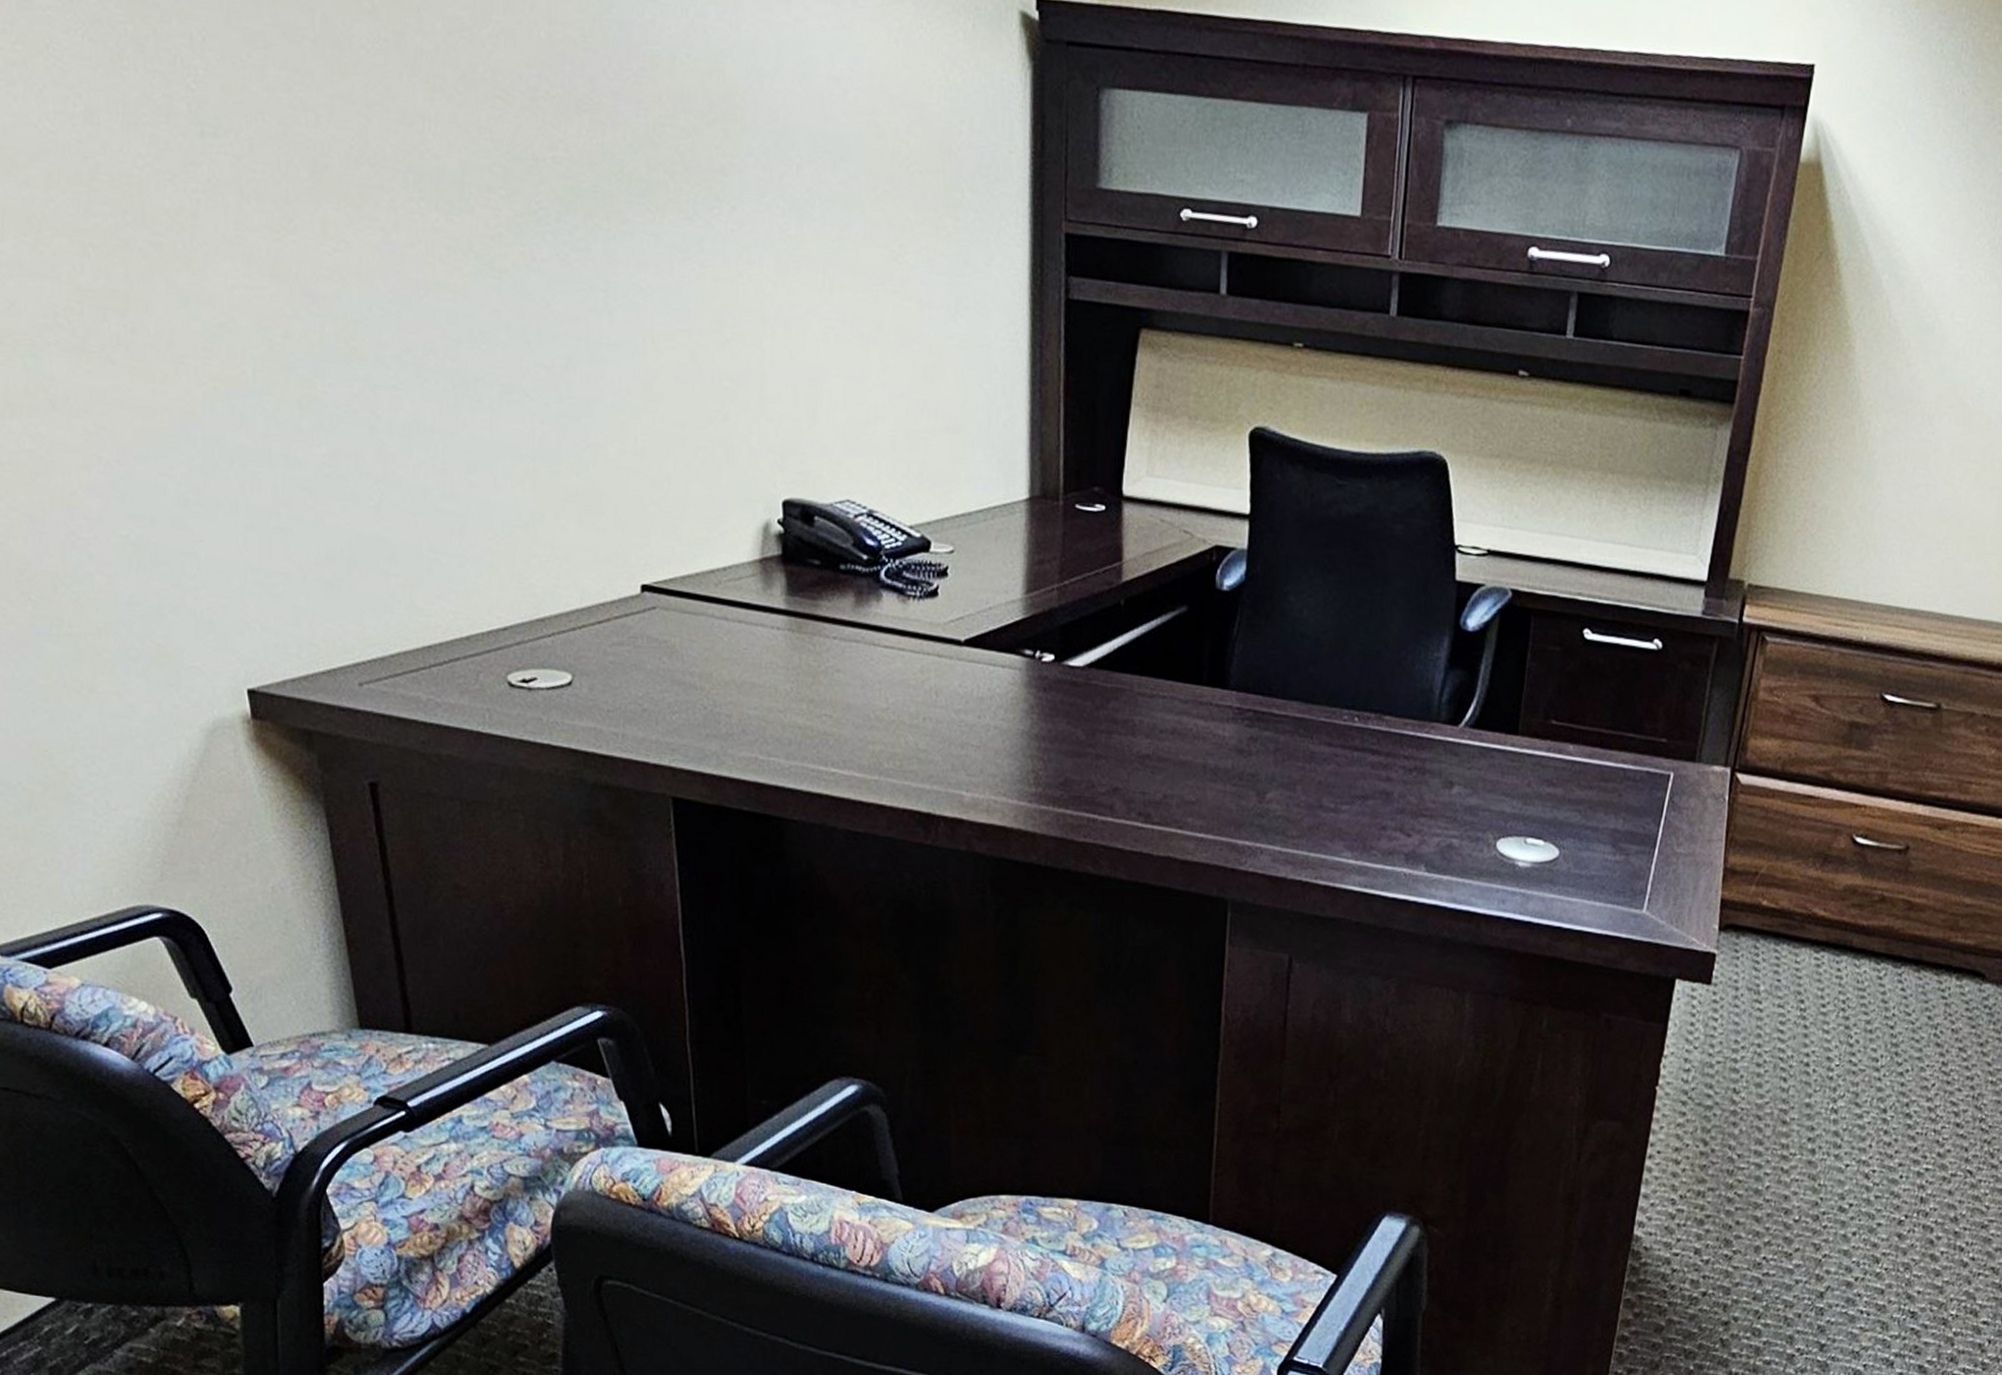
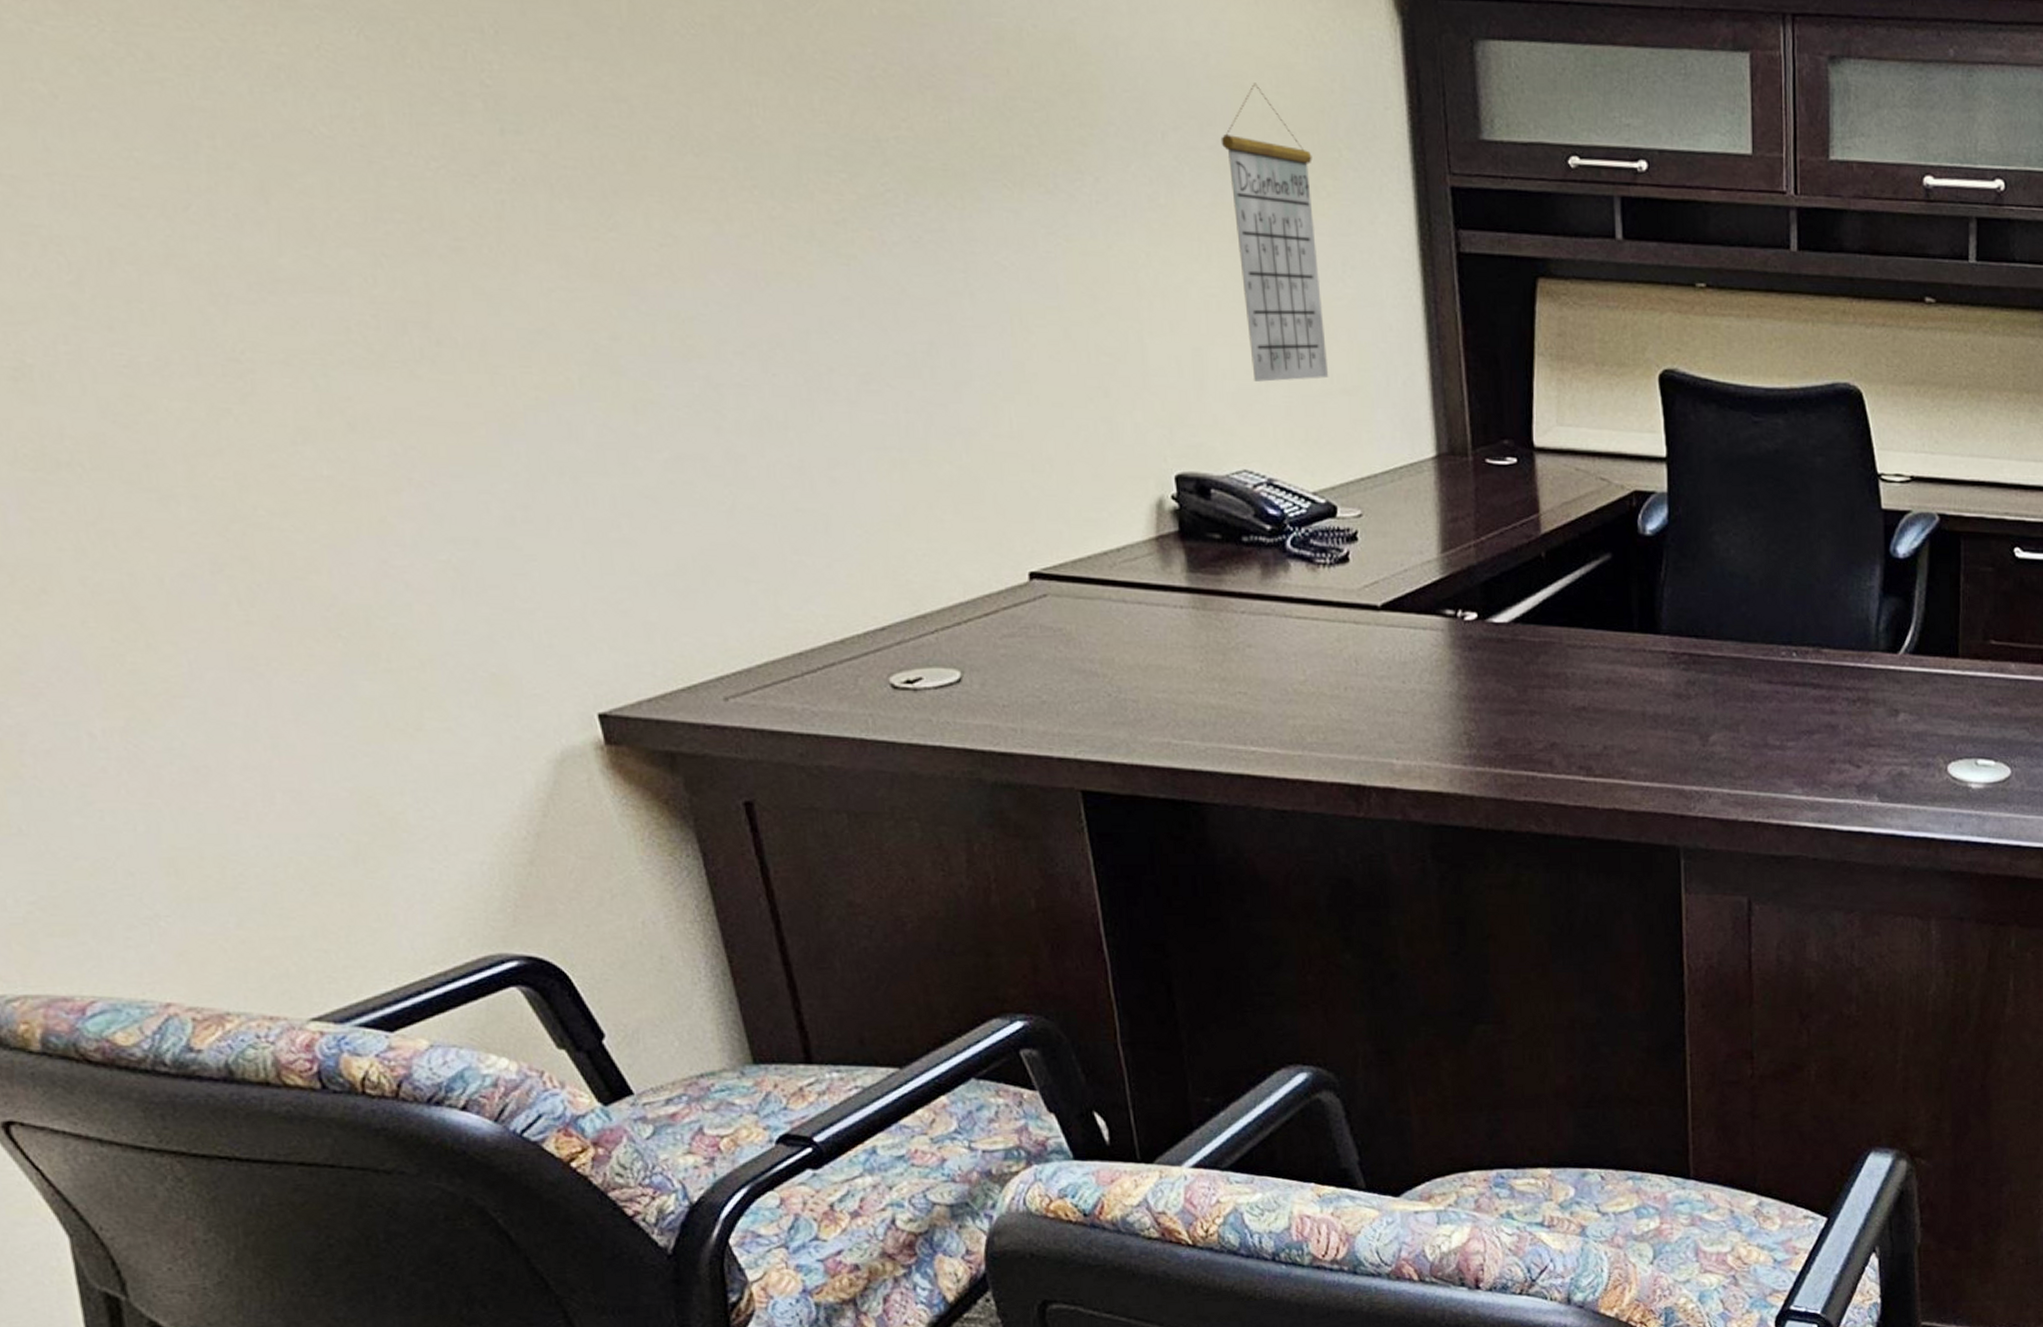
calendar: none [851,120,936,416] -> present [1220,82,1329,382]

